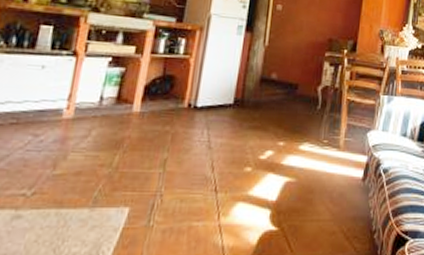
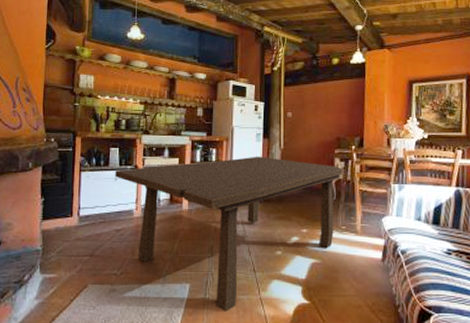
dining table: none [42,52,332,243] -> present [115,156,343,312]

